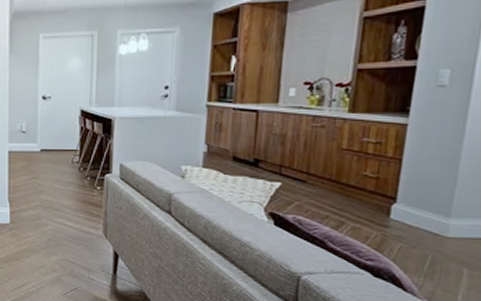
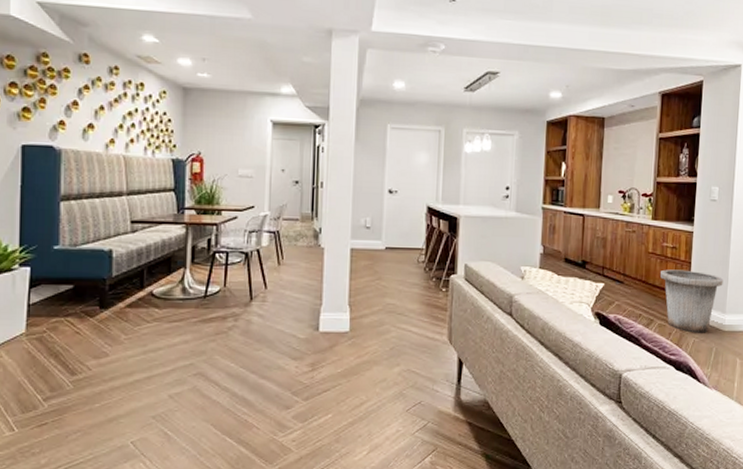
trash can: none [357,167,450,239] -> present [660,269,724,333]

